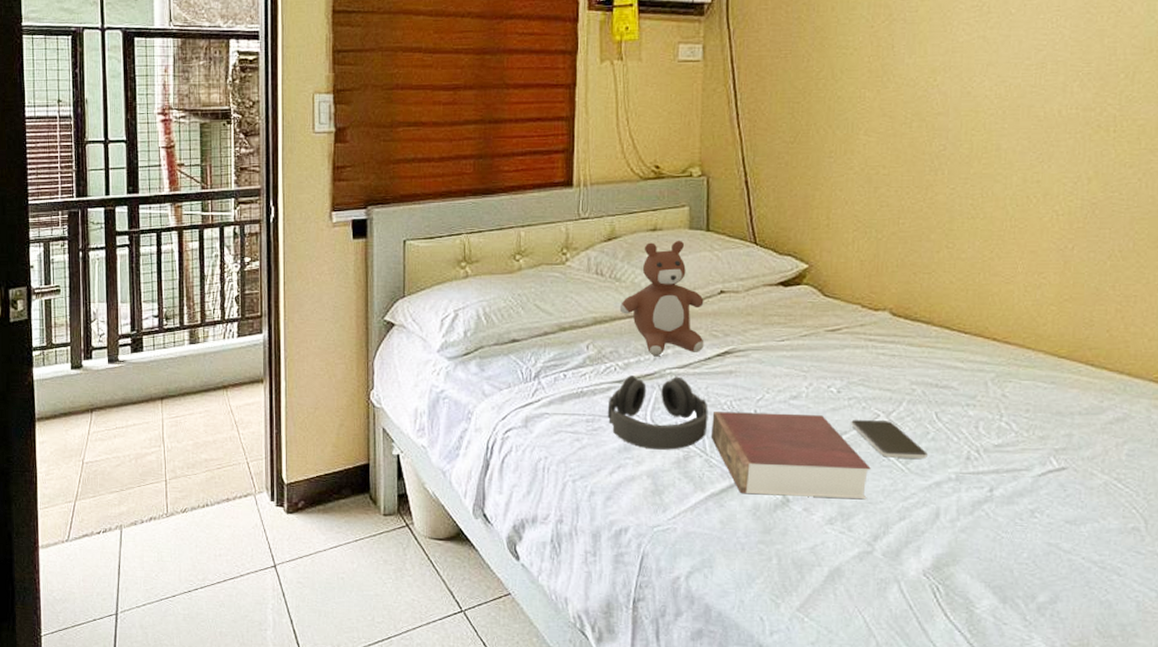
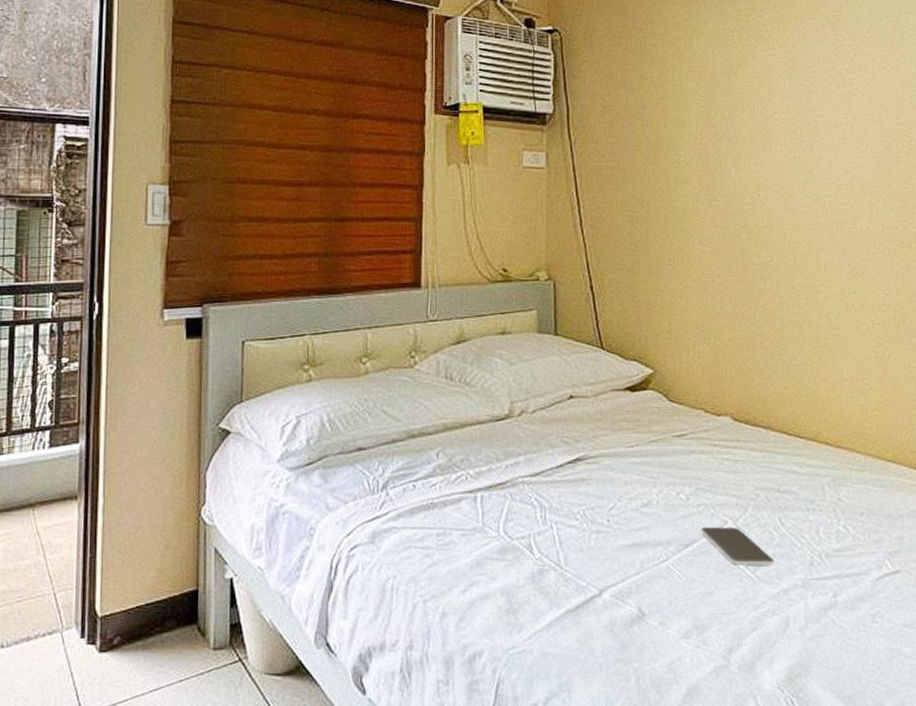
headphones: present [607,375,708,450] -> none [459,485,562,564]
teddy bear: present [619,240,704,357] -> none [469,344,556,465]
book: present [710,412,871,500] -> none [564,522,722,611]

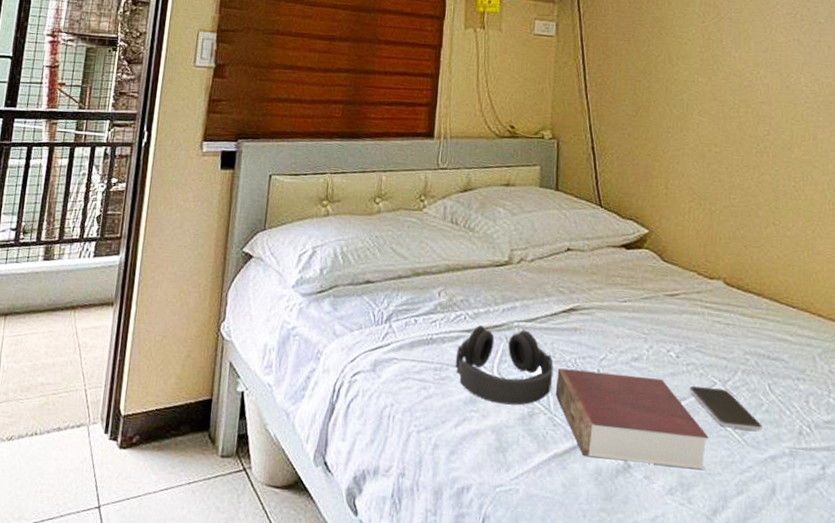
headphones: none [459,485,562,564] -> present [455,325,554,405]
book: none [564,522,722,611] -> present [555,368,709,470]

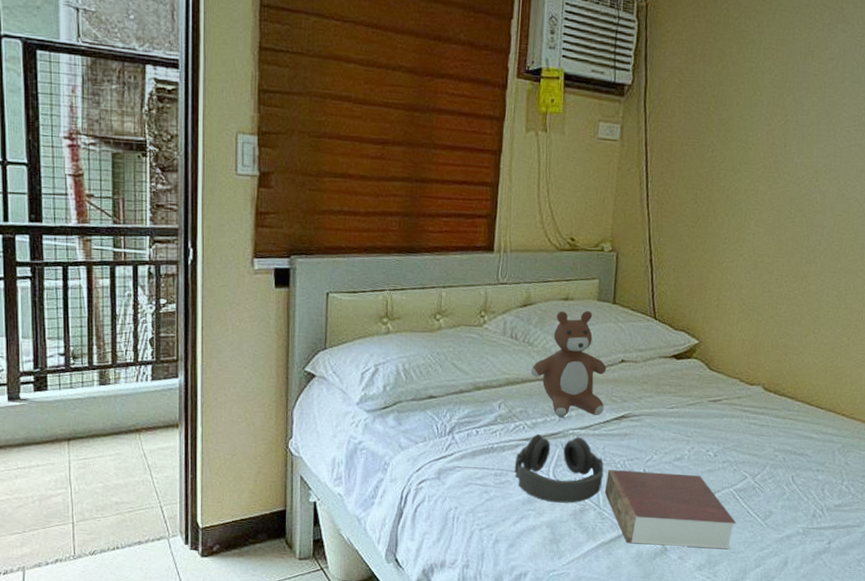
teddy bear: none [471,196,552,309] -> present [530,310,607,418]
smartphone: present [689,386,762,431] -> none [723,480,783,515]

